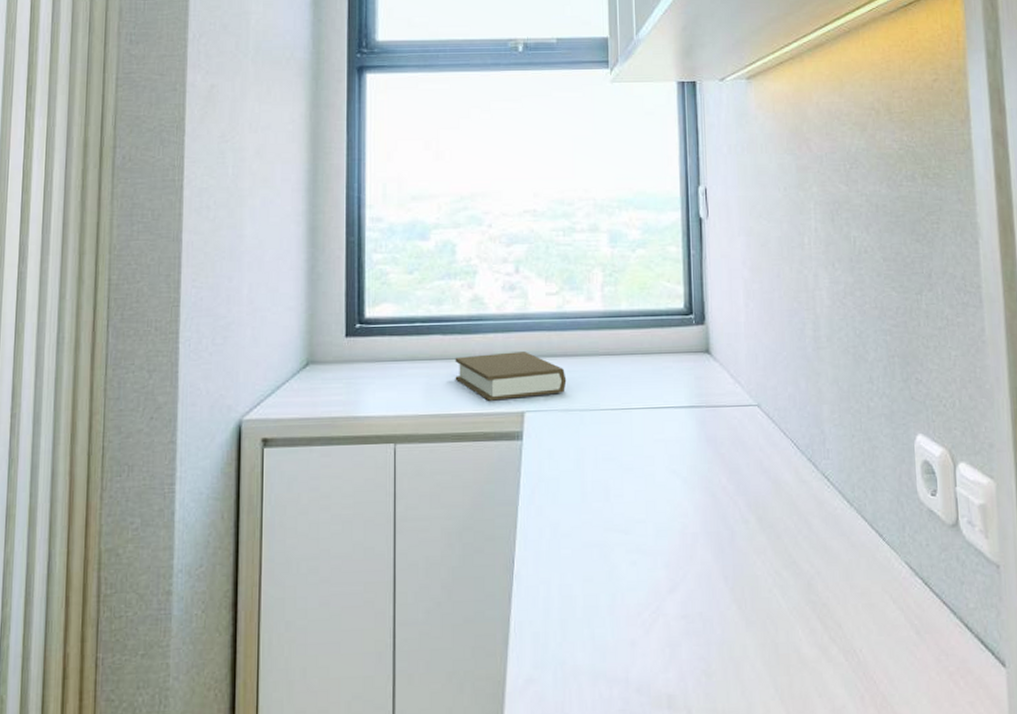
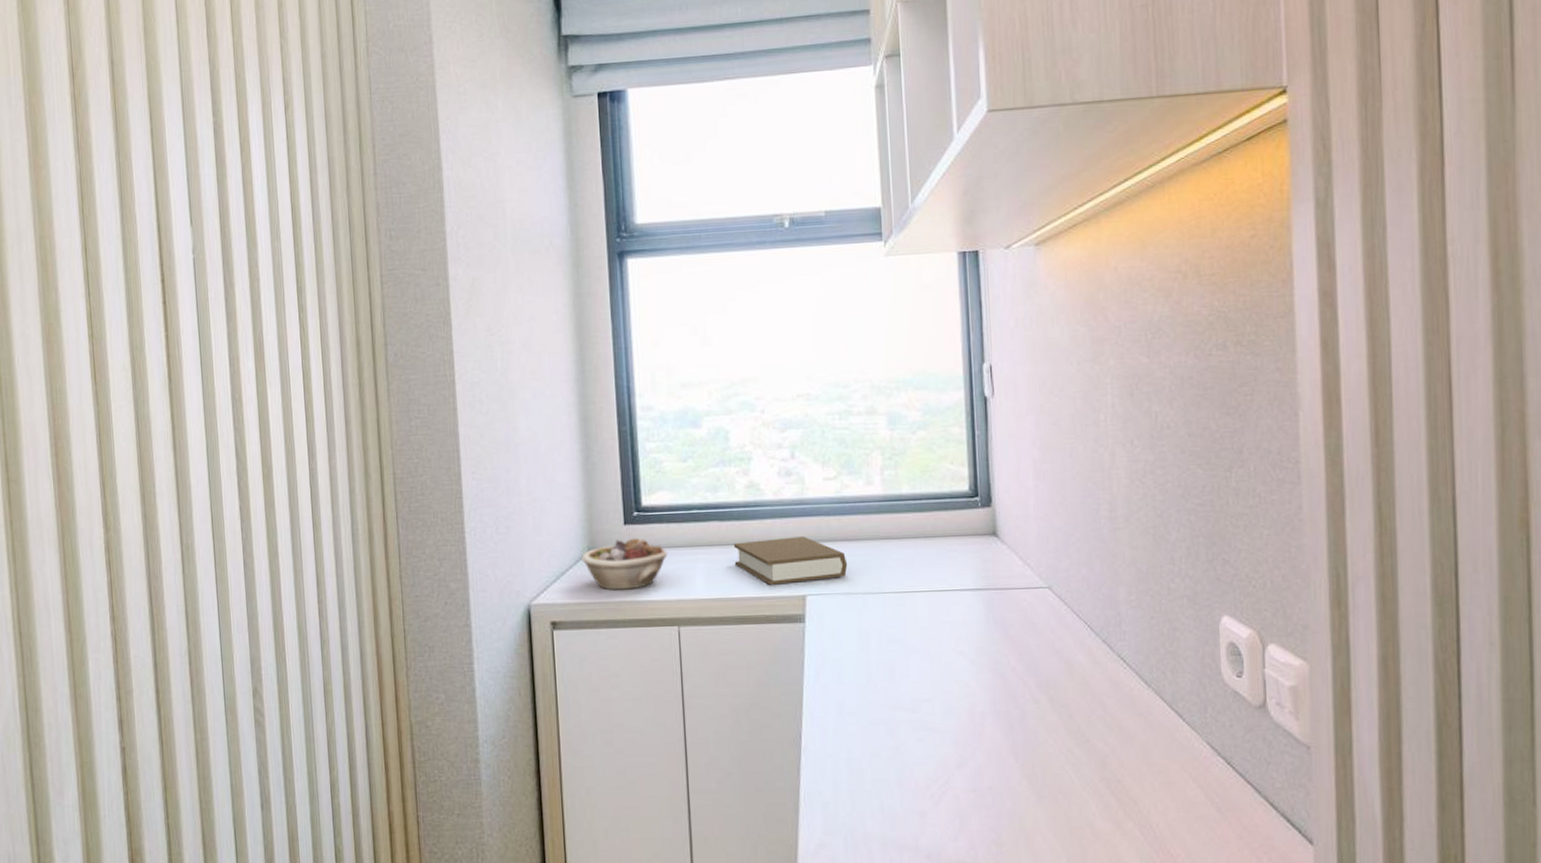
succulent planter: none [299,350,388,405] -> present [581,537,667,590]

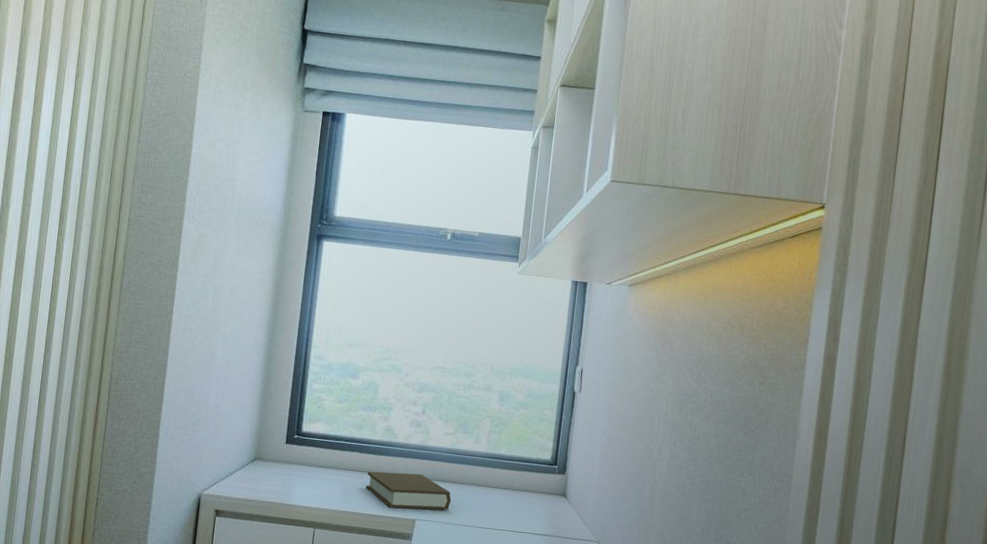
succulent planter: present [581,537,667,590] -> none [248,454,315,494]

